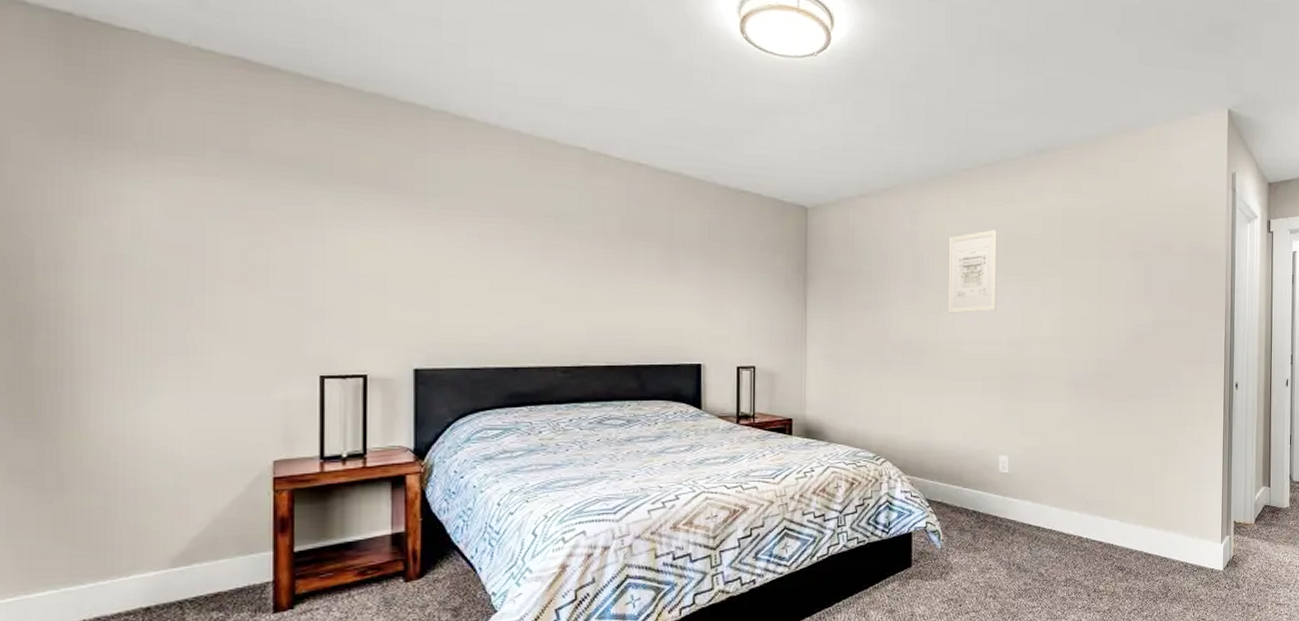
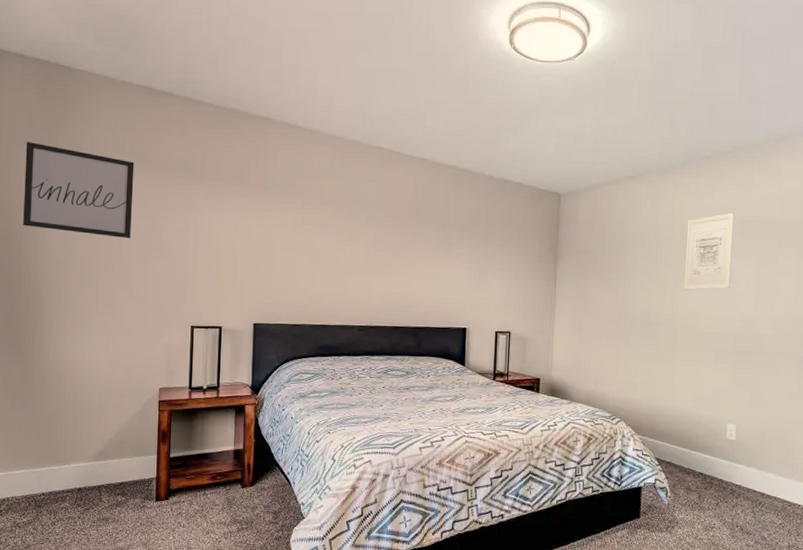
wall art: none [35,124,222,262] -> present [23,141,135,239]

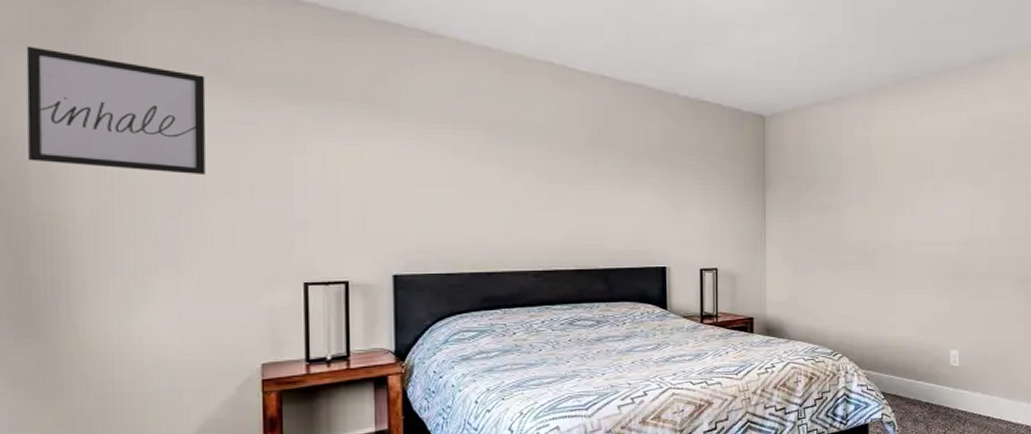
wall art: present [683,212,734,291] -> none [900,134,947,216]

